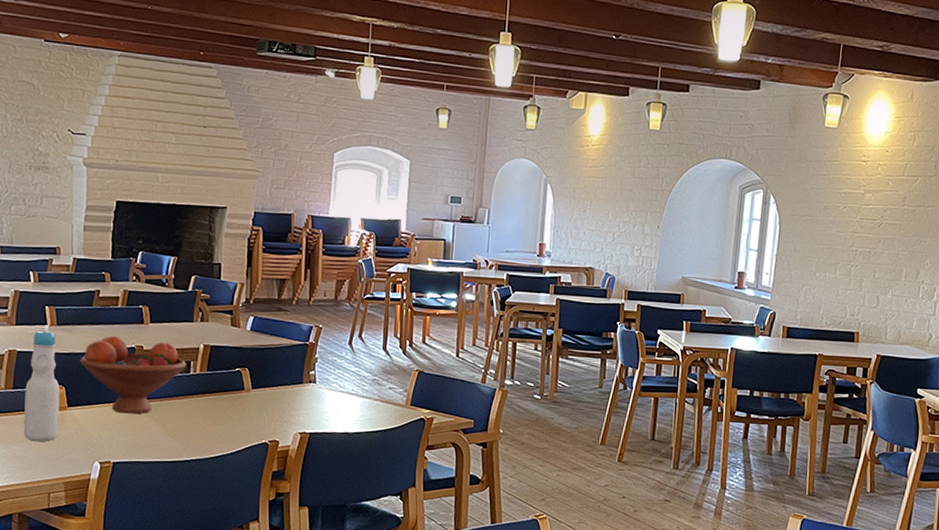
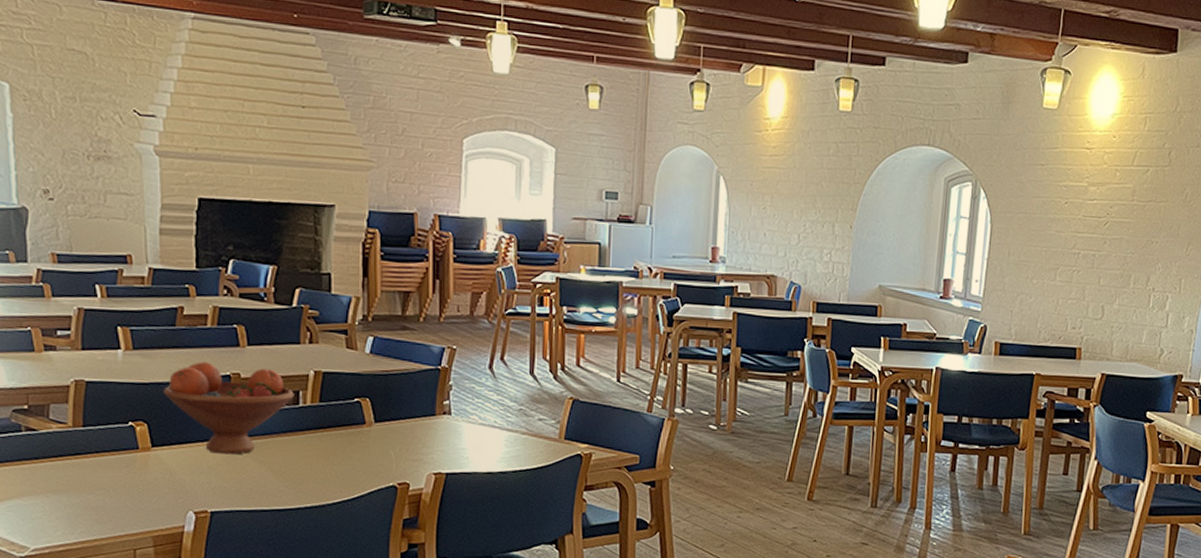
bottle: present [24,330,60,442] -> none [98,355,142,489]

